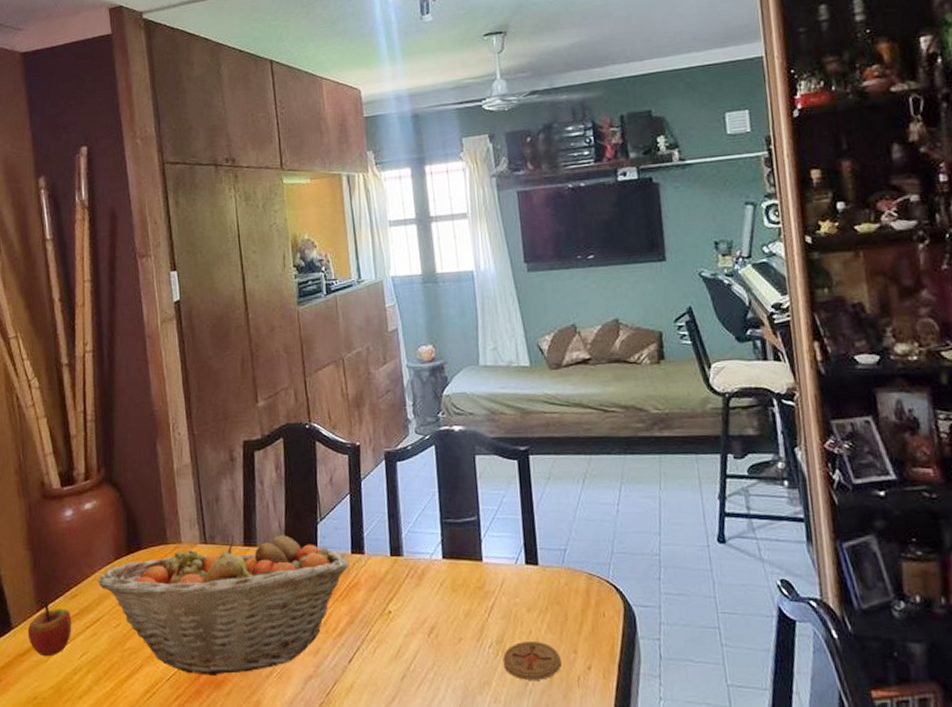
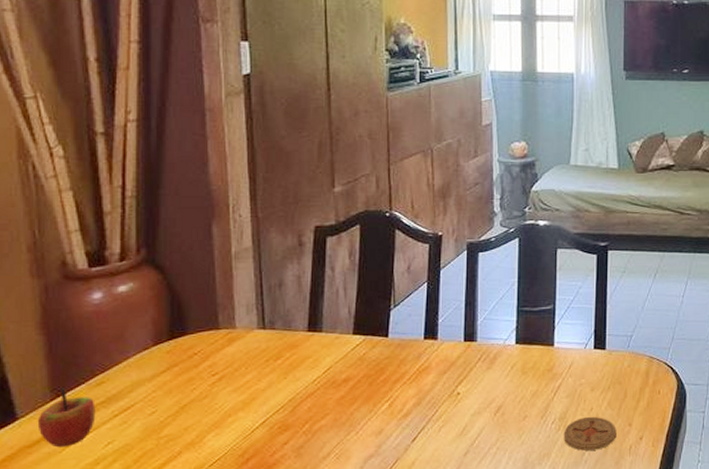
fruit basket: present [97,534,349,675] -> none [130,320,421,459]

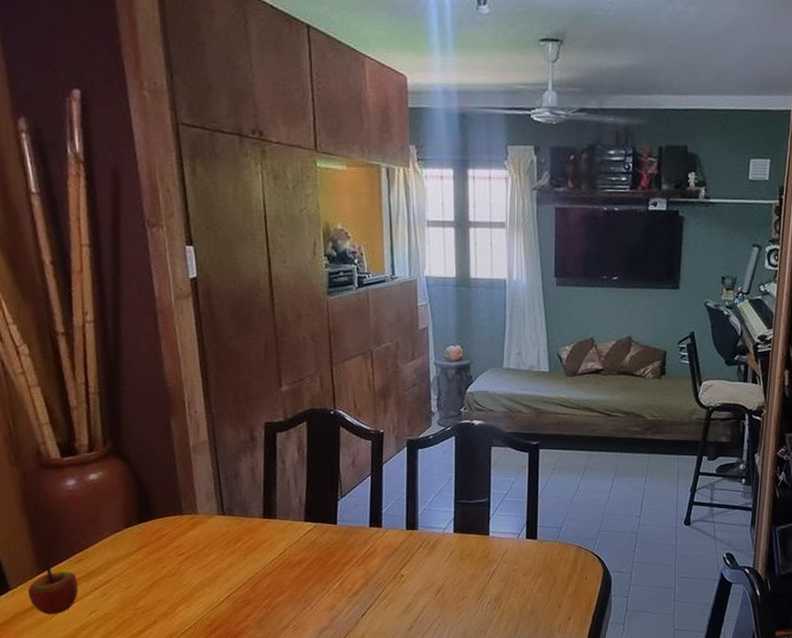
coaster: present [563,416,617,451] -> none [498,598,547,628]

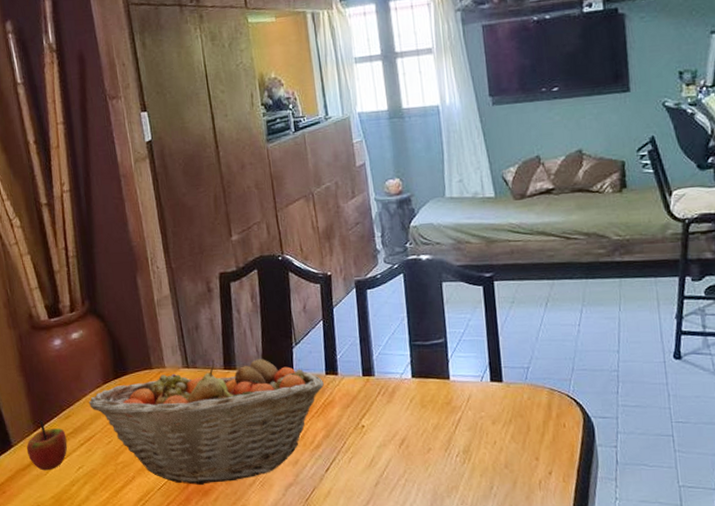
fruit basket: none [106,507,367,629] -> present [88,359,324,485]

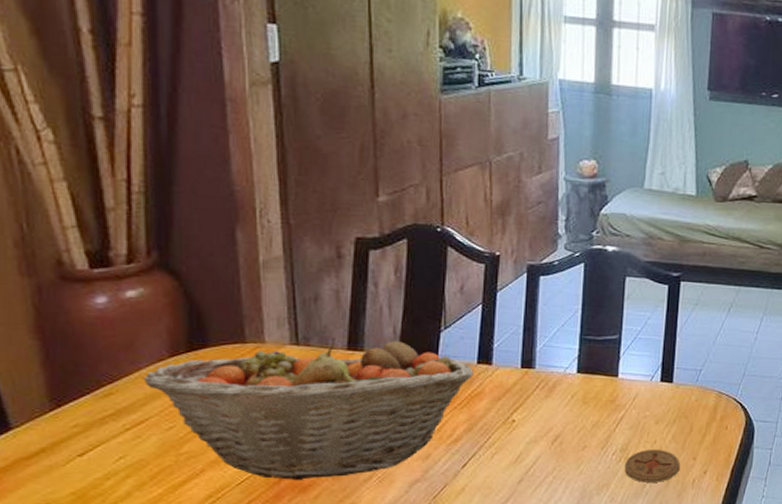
apple: present [26,421,68,471] -> none [35,398,104,461]
coaster: none [469,449,524,484] -> present [624,449,680,483]

